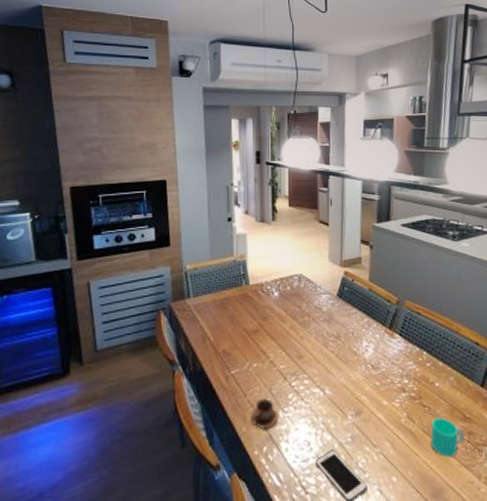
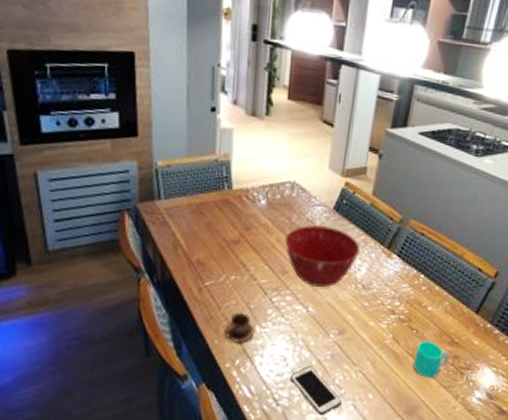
mixing bowl: none [297,312,366,369] -> present [284,225,361,287]

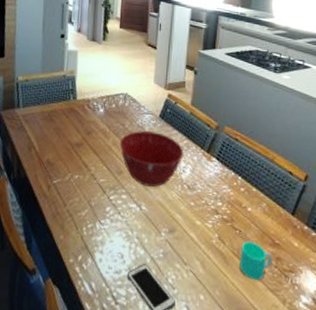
cup: present [224,313,255,344] -> none [69,210,95,239]

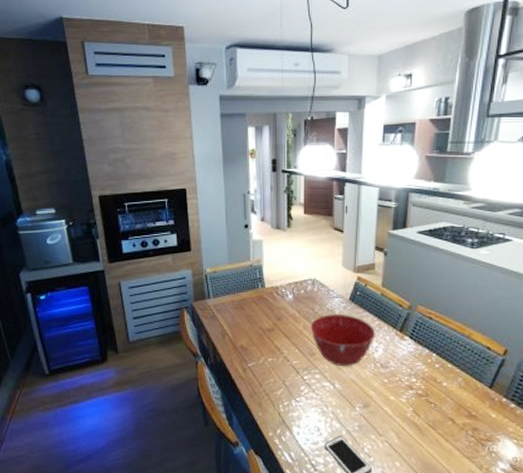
cup: present [240,241,273,281] -> none [435,413,469,449]

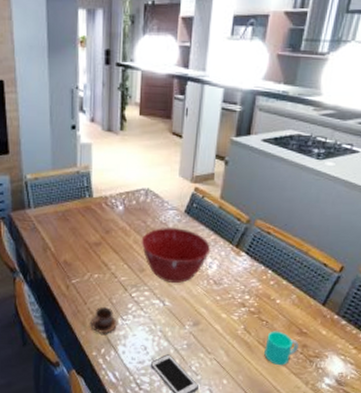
cup: none [266,389,291,415] -> present [90,307,117,334]
cup: none [435,413,469,449] -> present [264,331,299,366]

